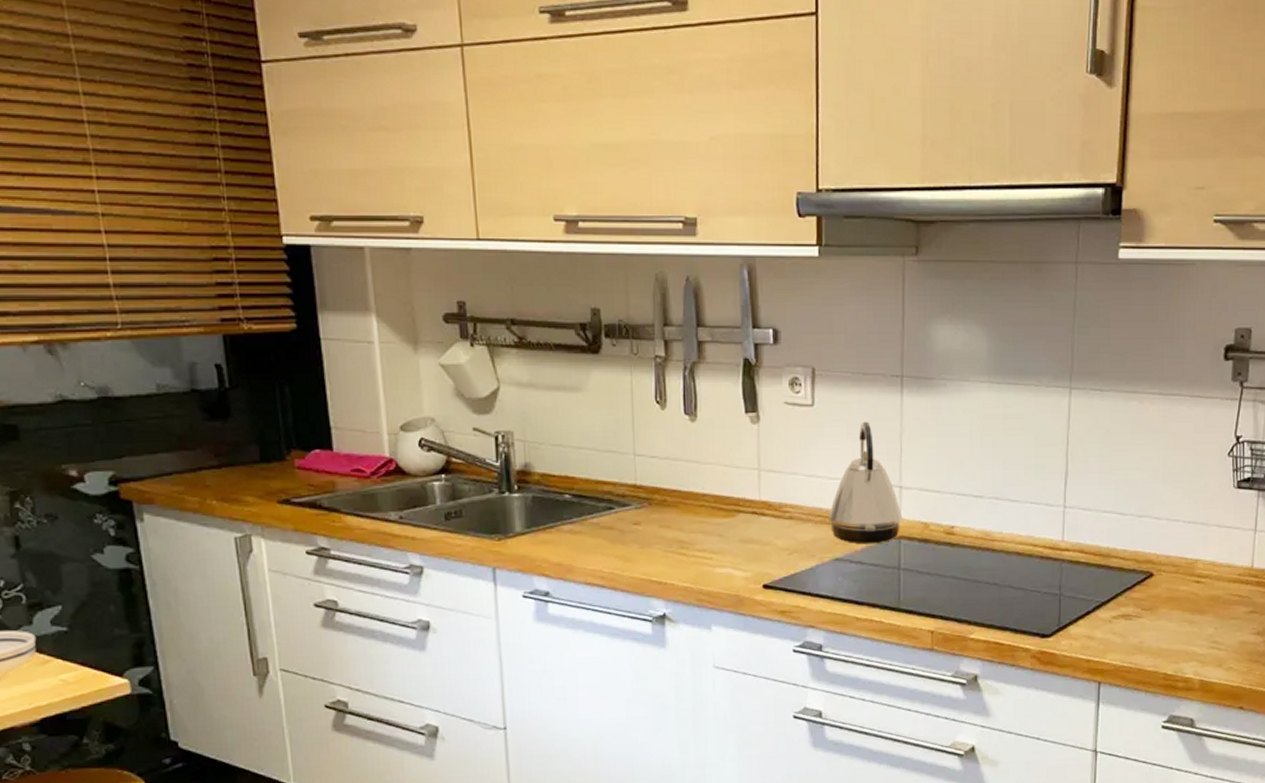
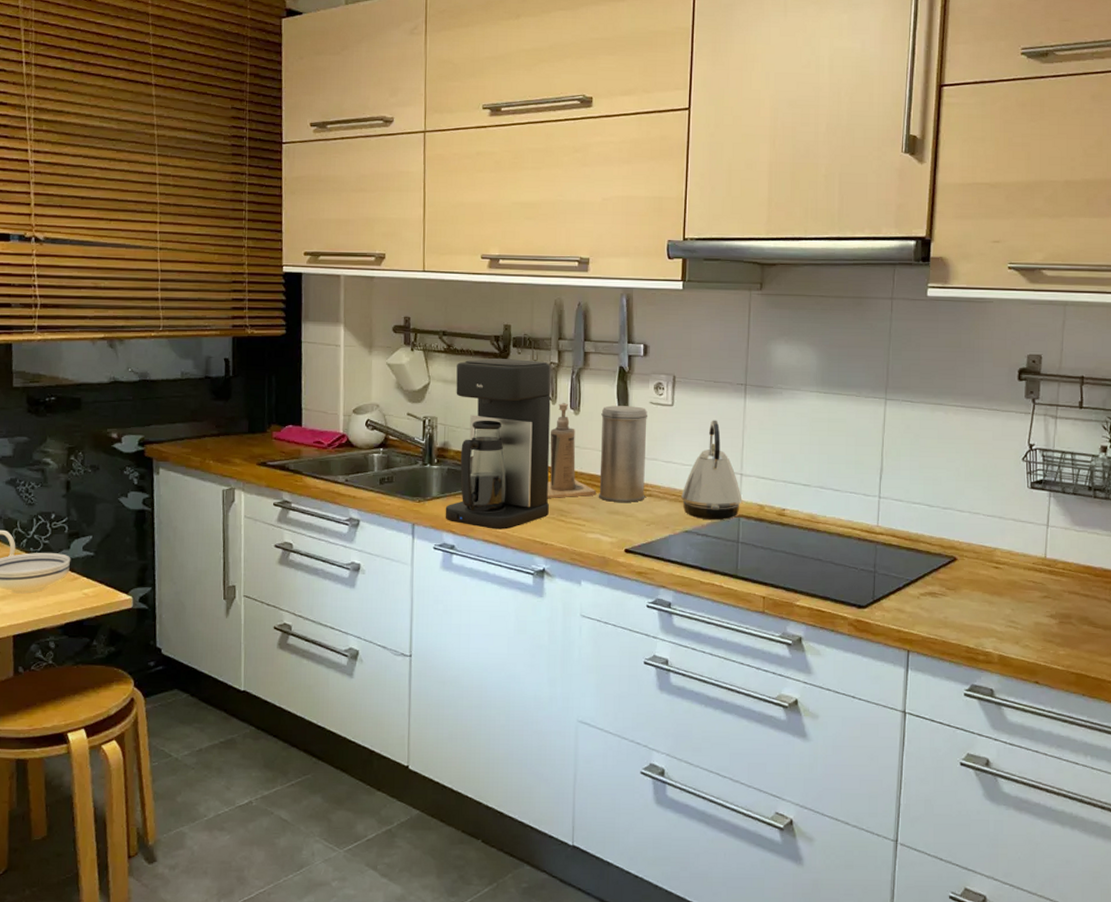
coffee maker: none [533,353,666,569] -> present [445,358,551,530]
soap dispenser: none [660,406,724,527] -> present [547,402,597,498]
canister: none [724,408,785,528] -> present [598,405,648,502]

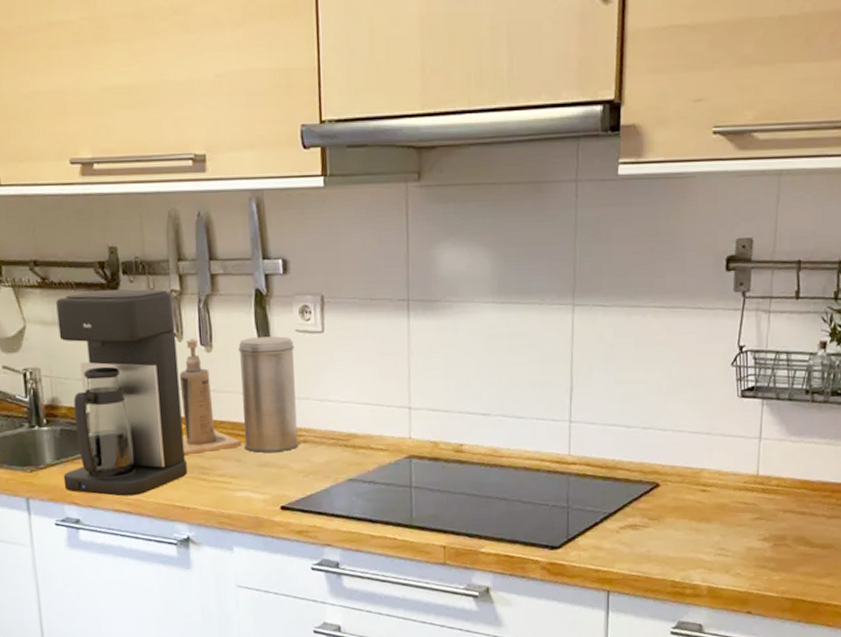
kettle: present [681,420,742,521] -> none [341,345,413,465]

